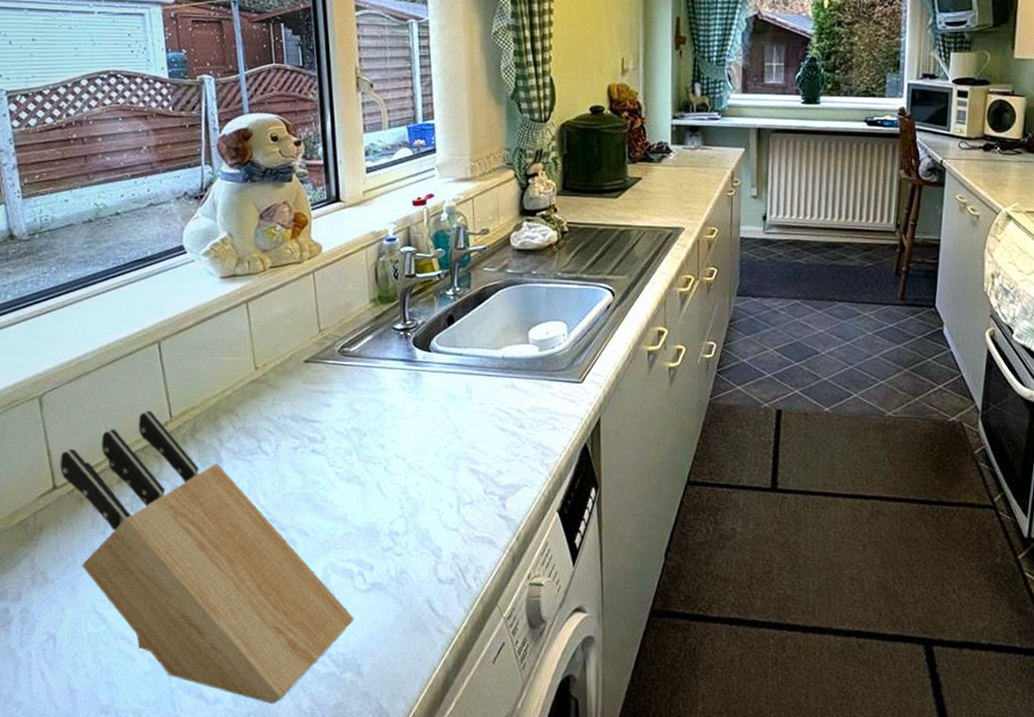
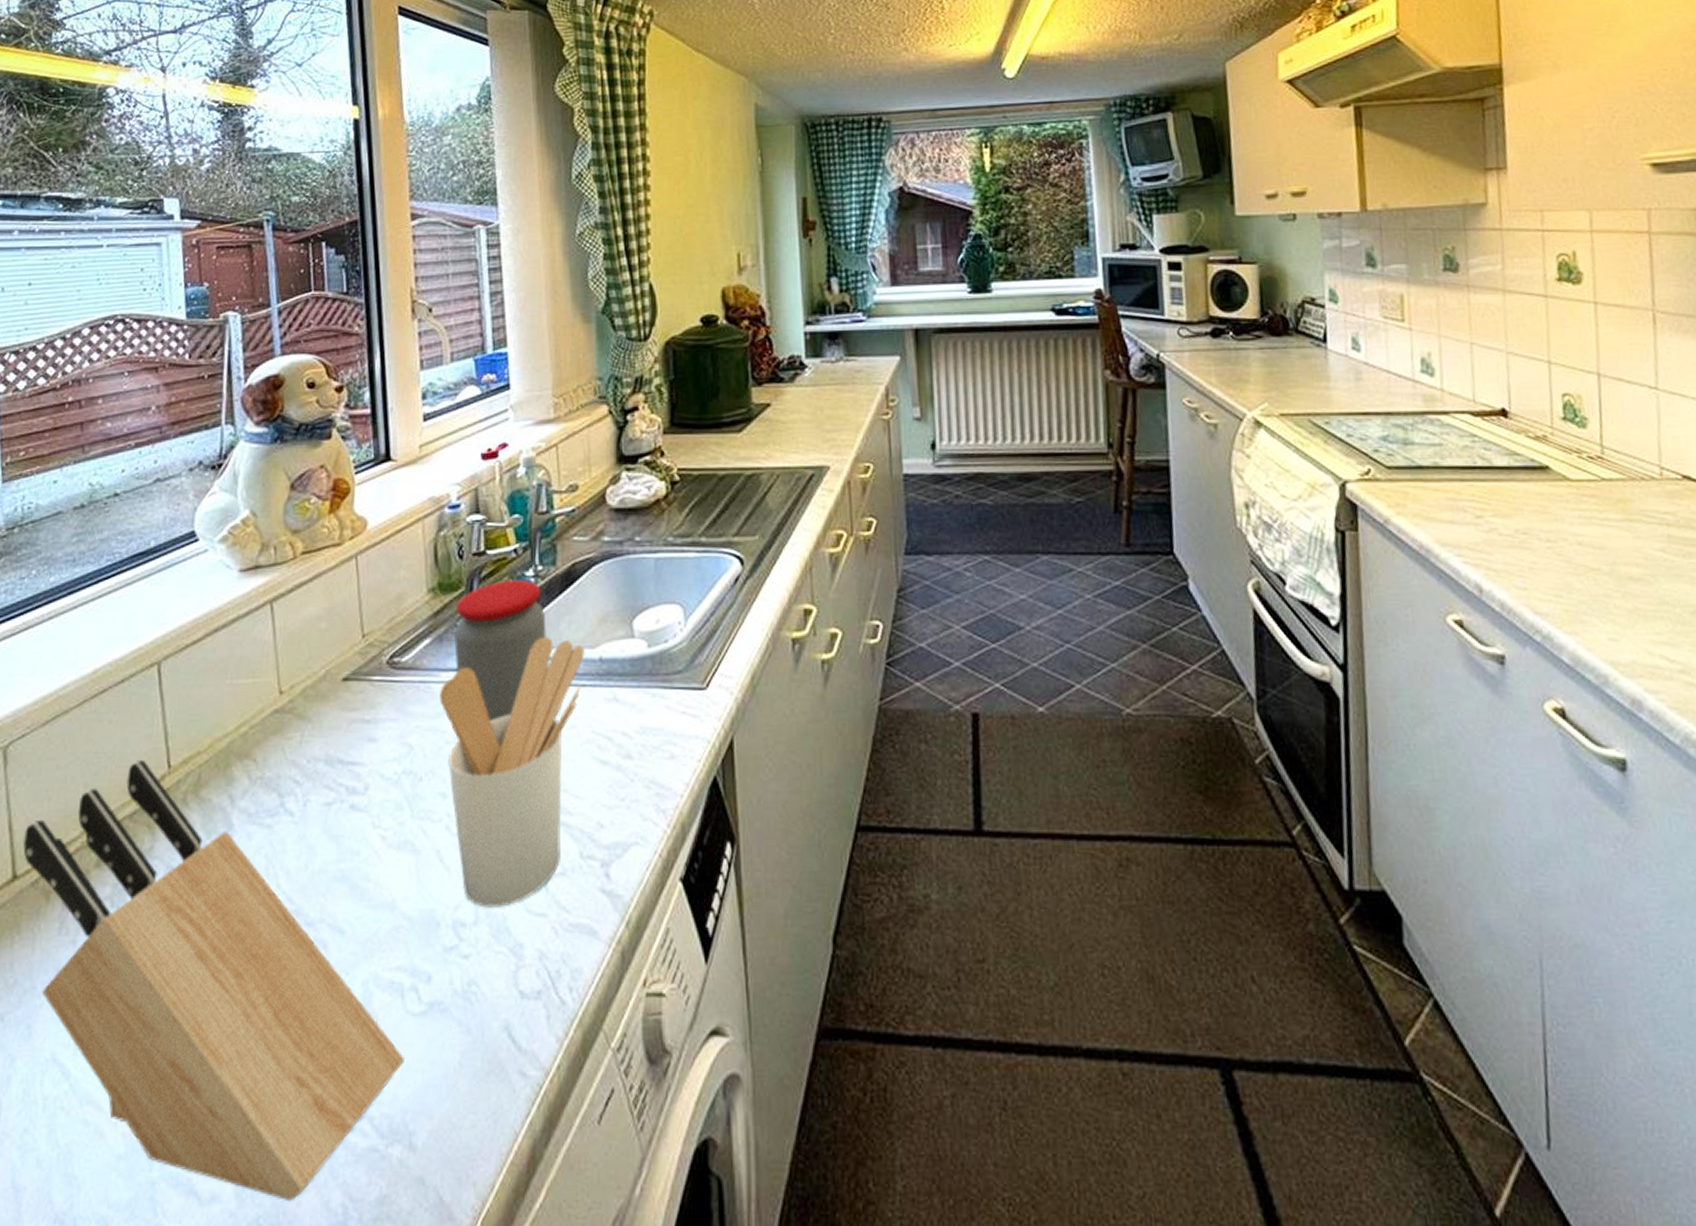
utensil holder: none [379,339,491,524] -> present [439,636,585,908]
jar: none [391,297,462,397] -> present [454,580,546,722]

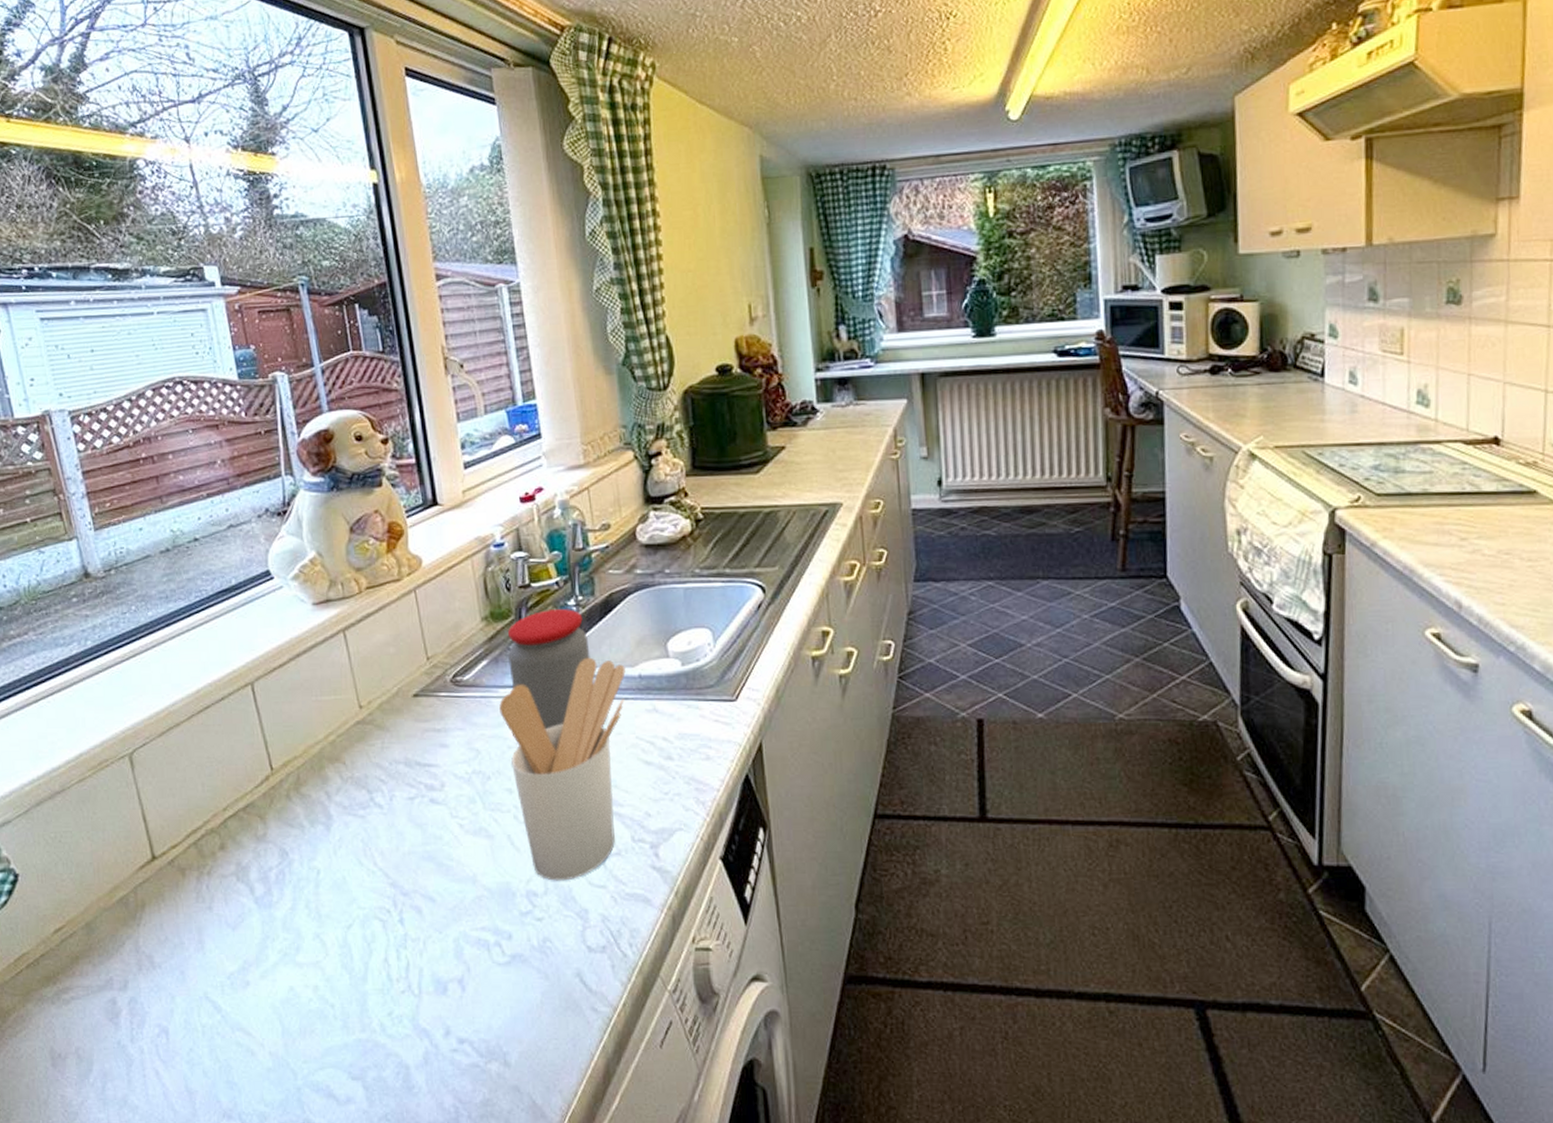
knife block: present [22,761,404,1200] -> none [156,764,495,1102]

